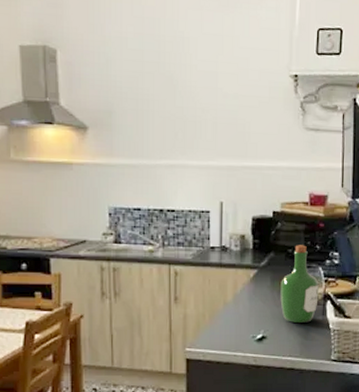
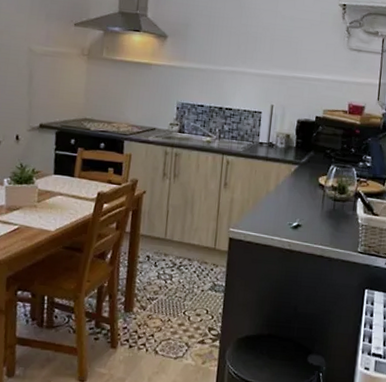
wine bottle: present [280,245,319,323] -> none [316,147,352,216]

